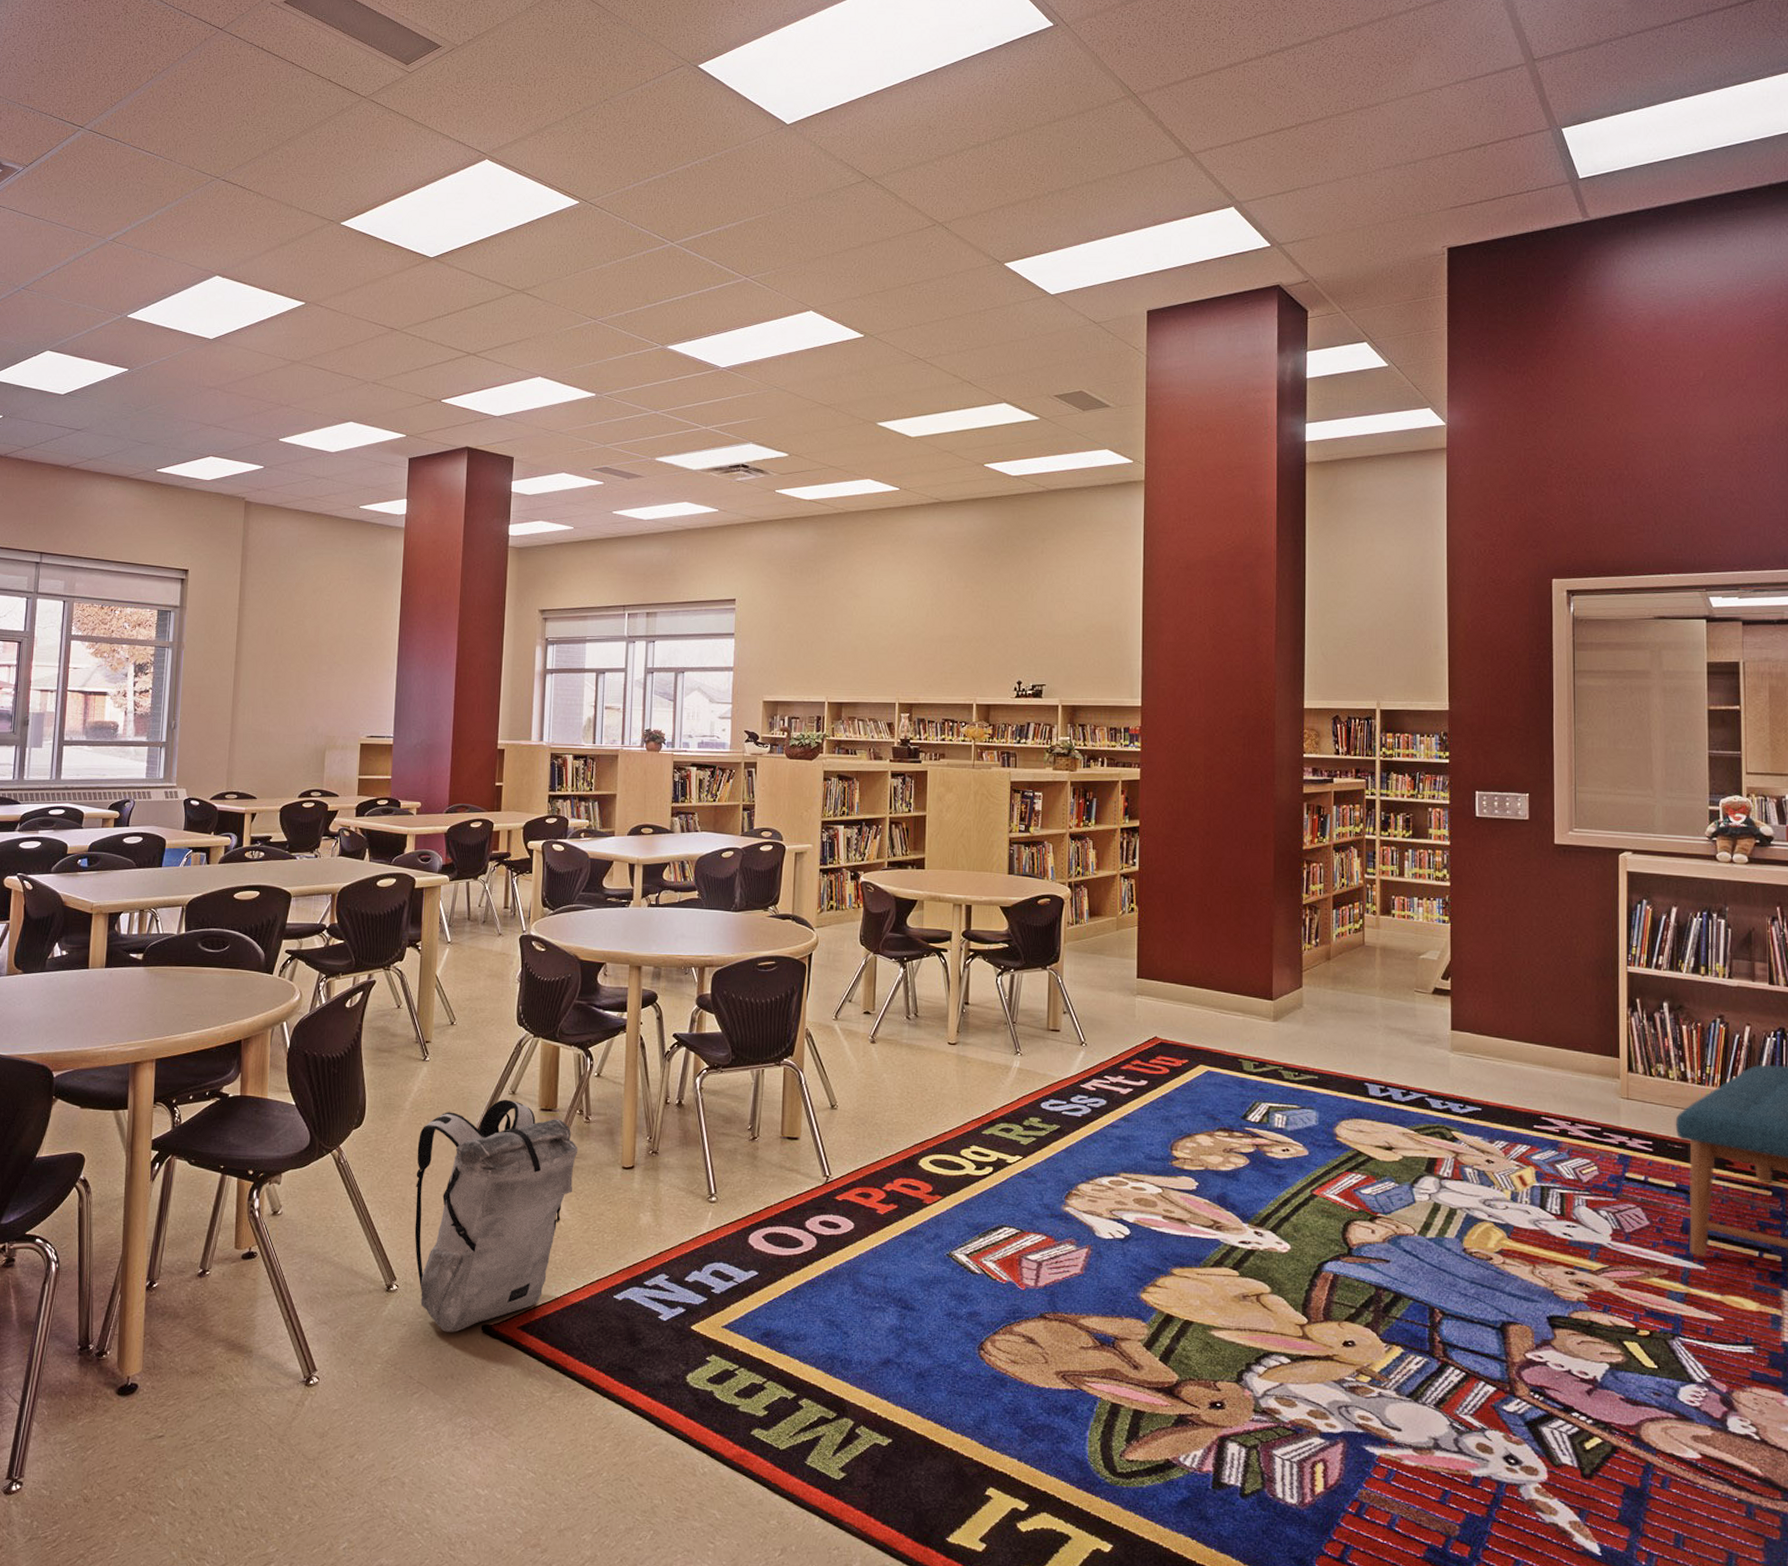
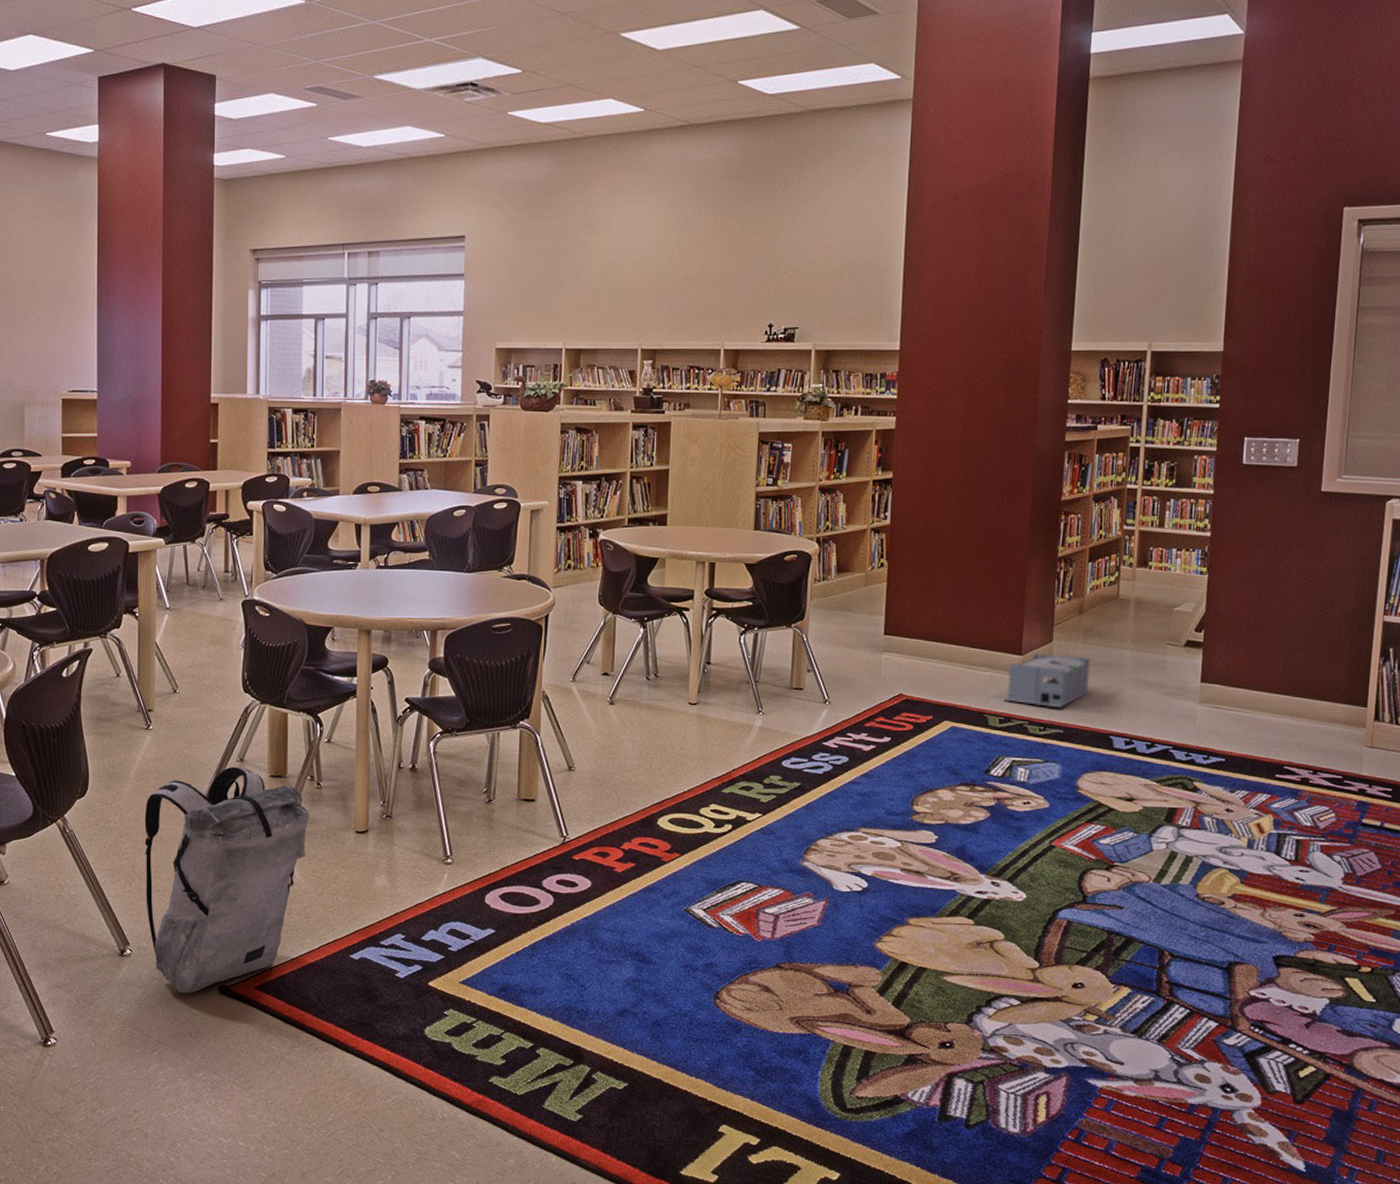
storage bin: none [1257,999,1340,1054] -> present [1003,653,1090,708]

